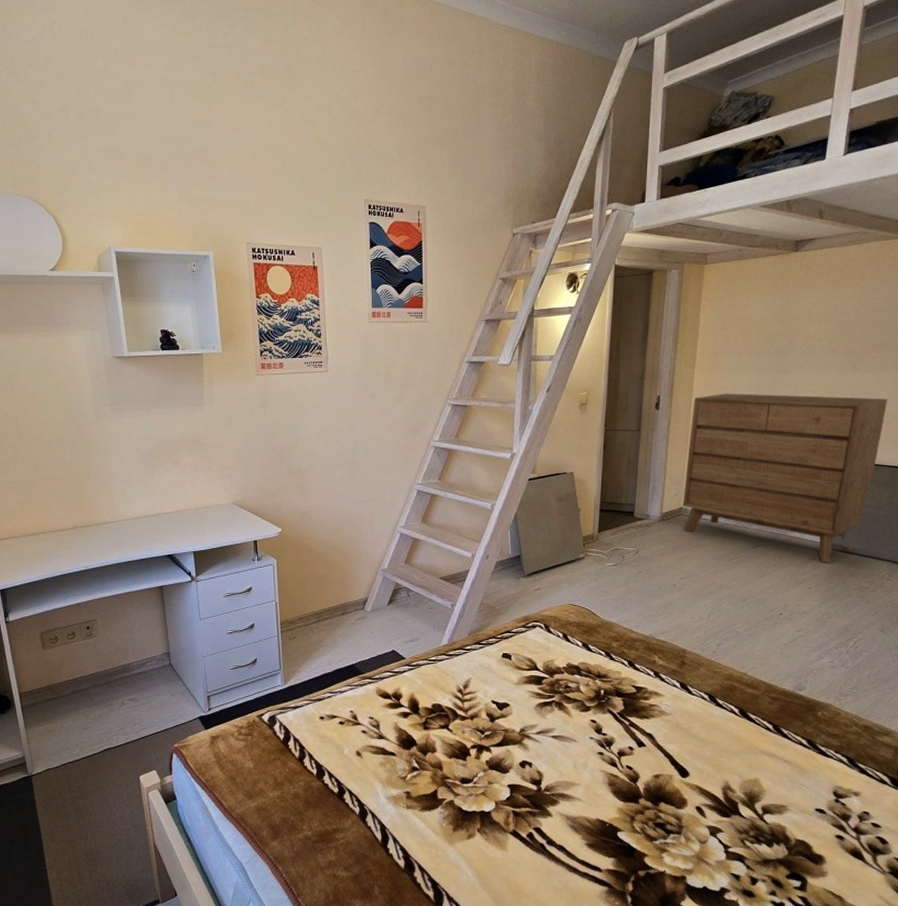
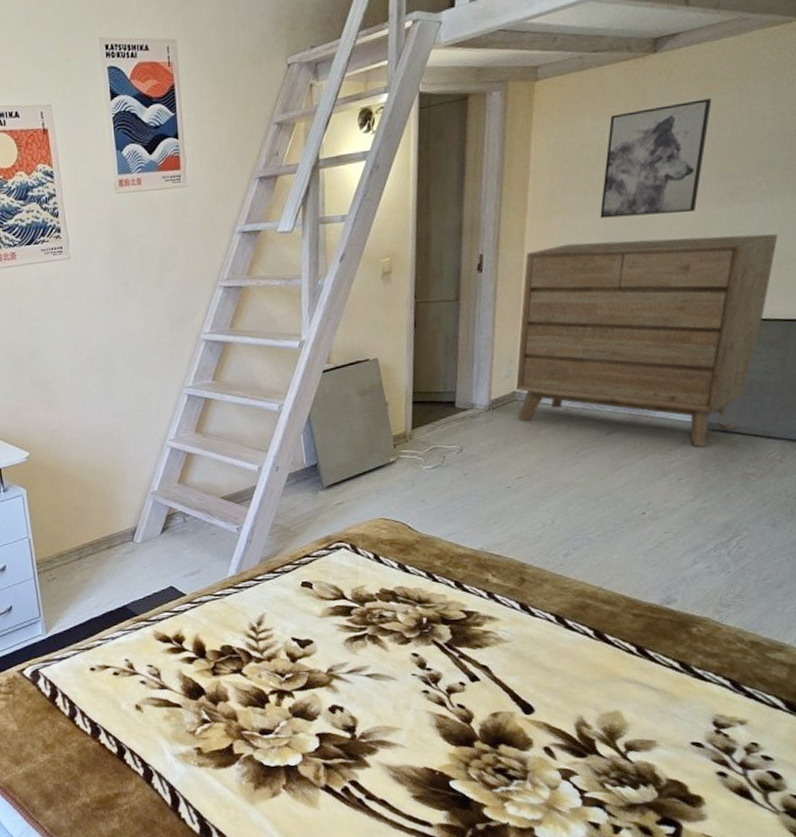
wall art: none [752,290,839,375] -> present [600,98,712,219]

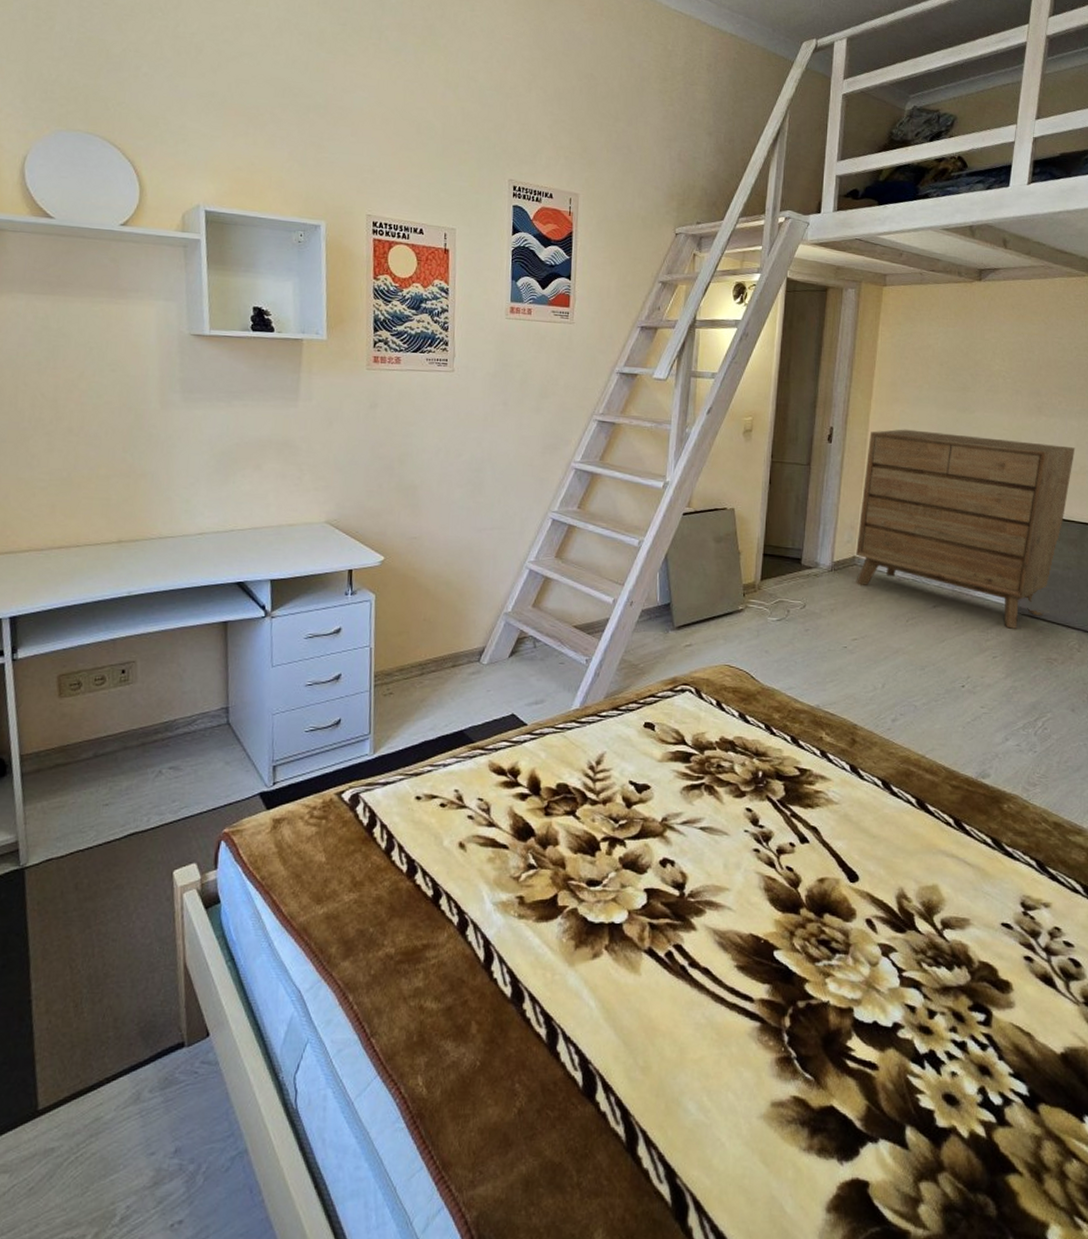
wall art: present [600,98,712,219] -> none [933,325,1024,417]

